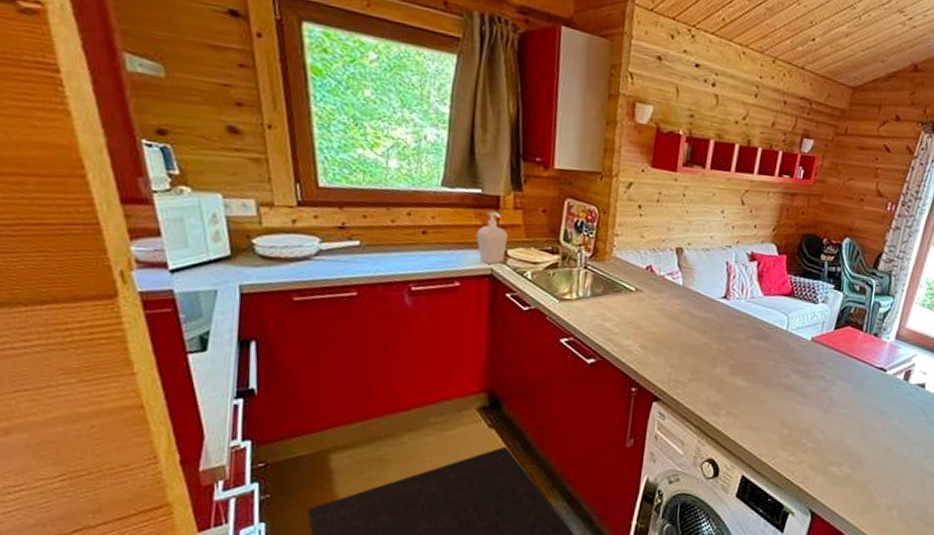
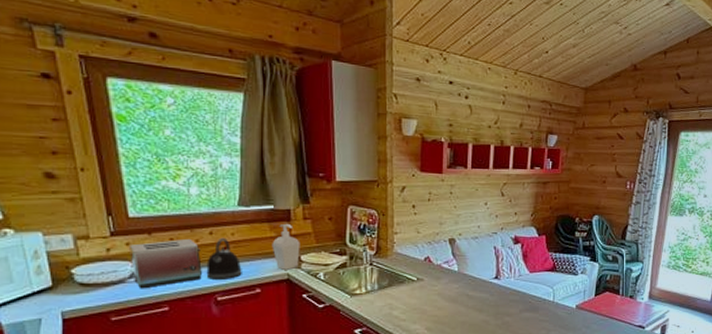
toaster: none [316,217,397,269] -> present [128,238,202,289]
kettle: none [401,220,441,268] -> present [206,237,242,279]

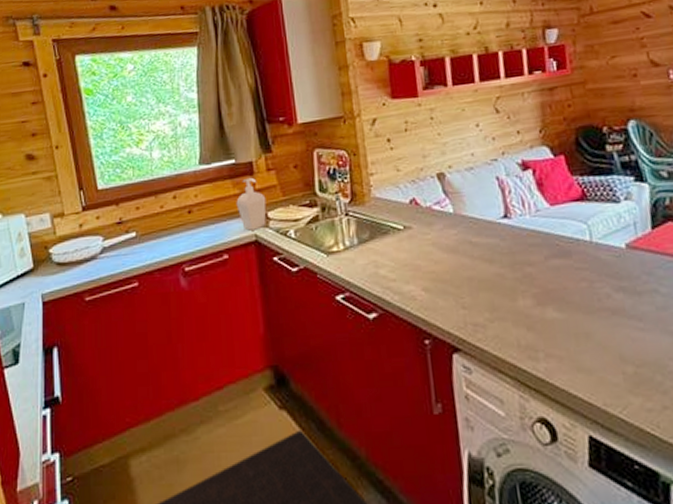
toaster: present [128,238,202,289] -> none [98,205,168,265]
kettle: present [206,237,242,279] -> none [172,200,208,248]

